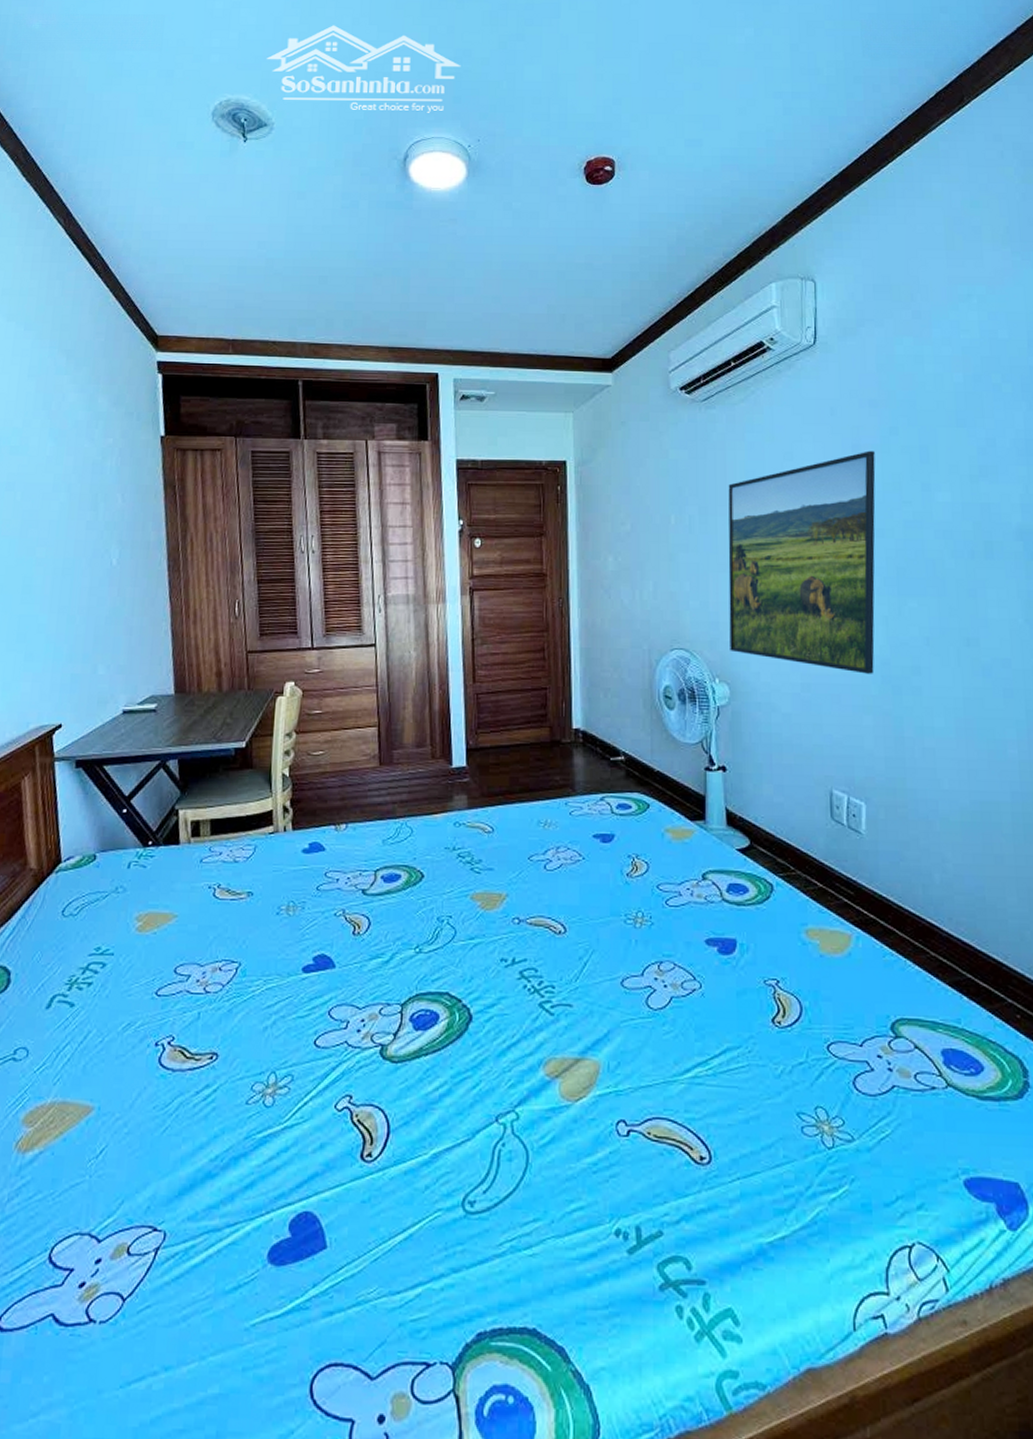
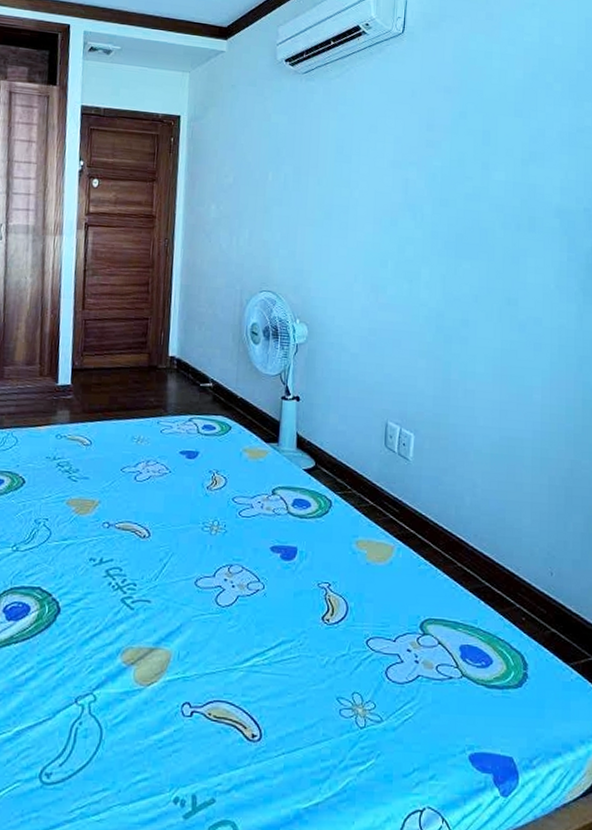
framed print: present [728,450,876,674] -> none [311,130,446,324]

